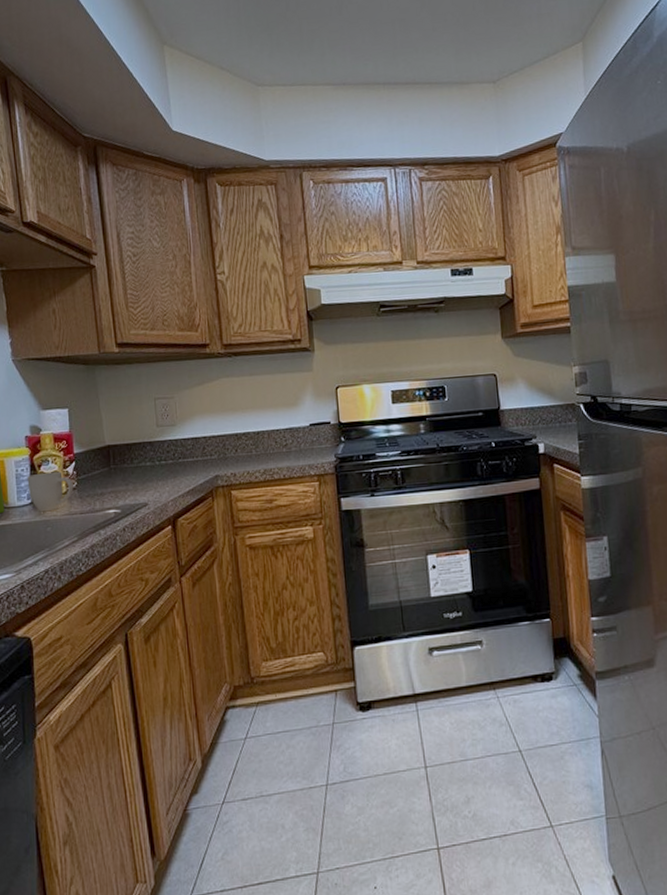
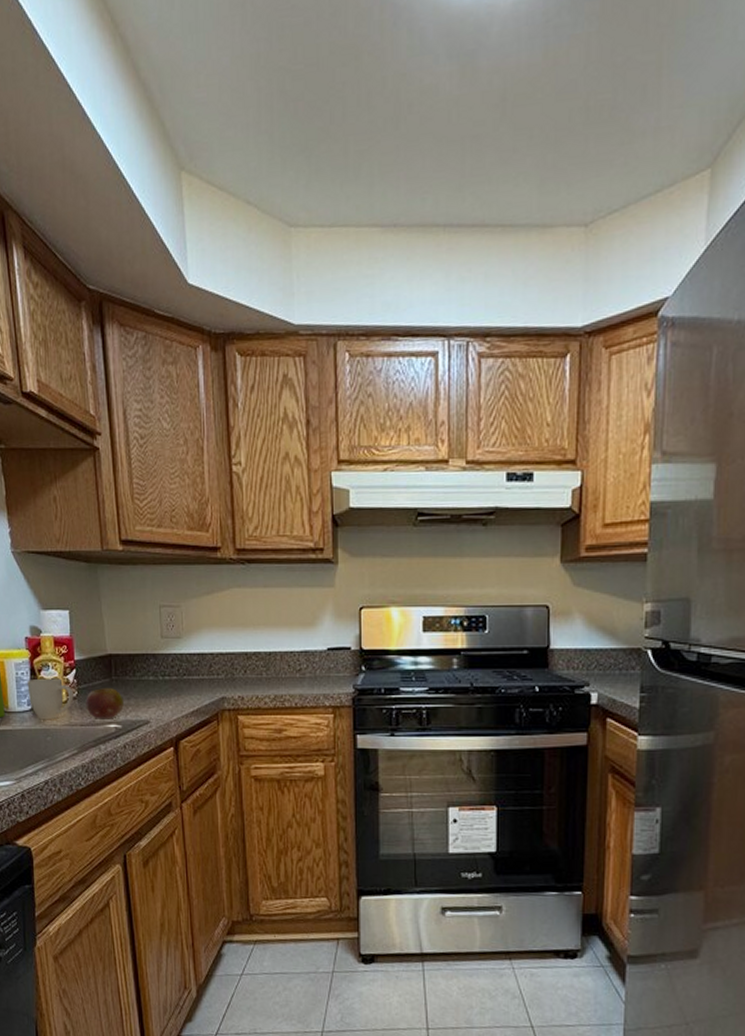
fruit: none [85,476,122,507] -> present [85,688,124,720]

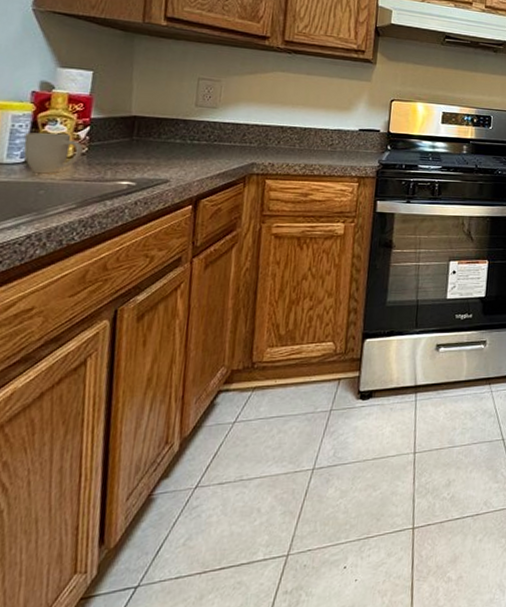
fruit: present [85,688,124,720] -> none [95,146,143,177]

